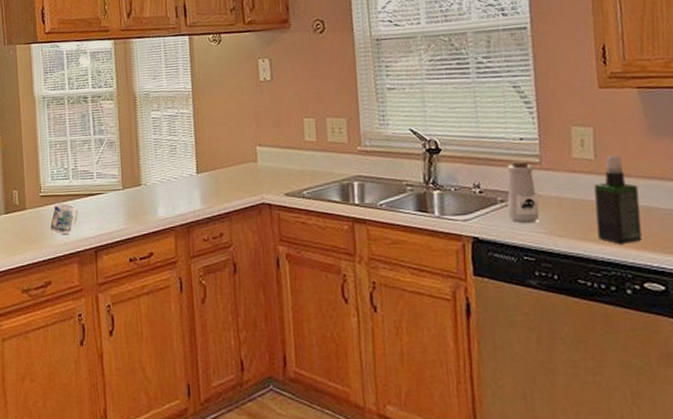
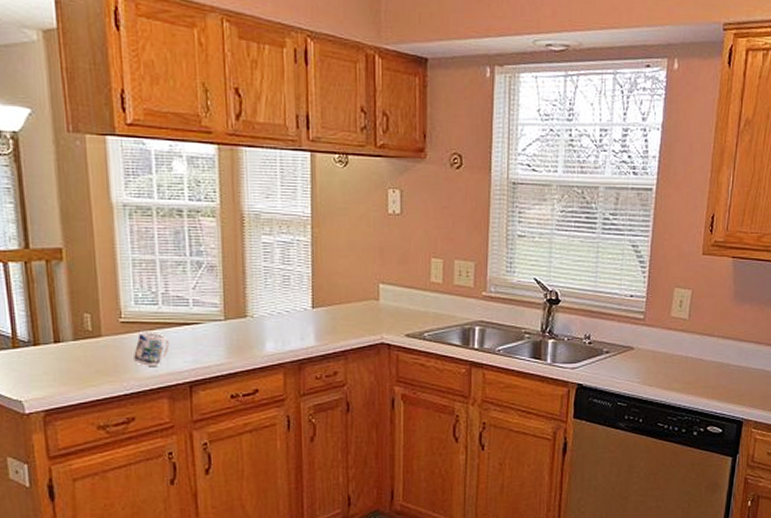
bottle: present [507,160,540,224] -> none [610,315,638,374]
spray bottle: present [593,155,643,244] -> none [680,316,718,394]

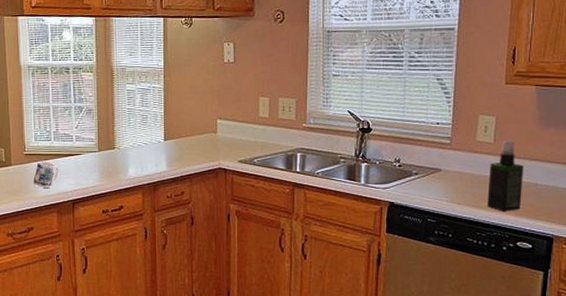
spray bottle: none [680,316,718,394] -> present [487,140,524,211]

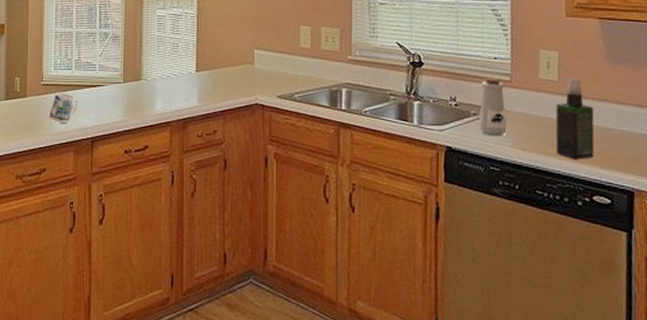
bottle: none [419,141,445,193] -> present [479,77,507,137]

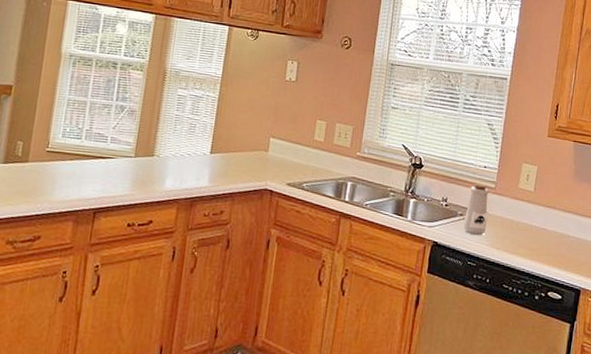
mug: present [48,92,78,123] -> none [50,160,85,192]
spray bottle: present [555,78,595,159] -> none [524,190,559,260]

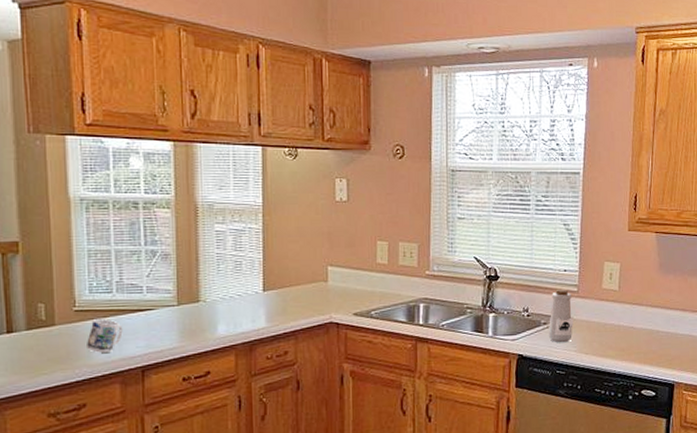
mug: none [50,160,85,192] -> present [85,318,123,353]

